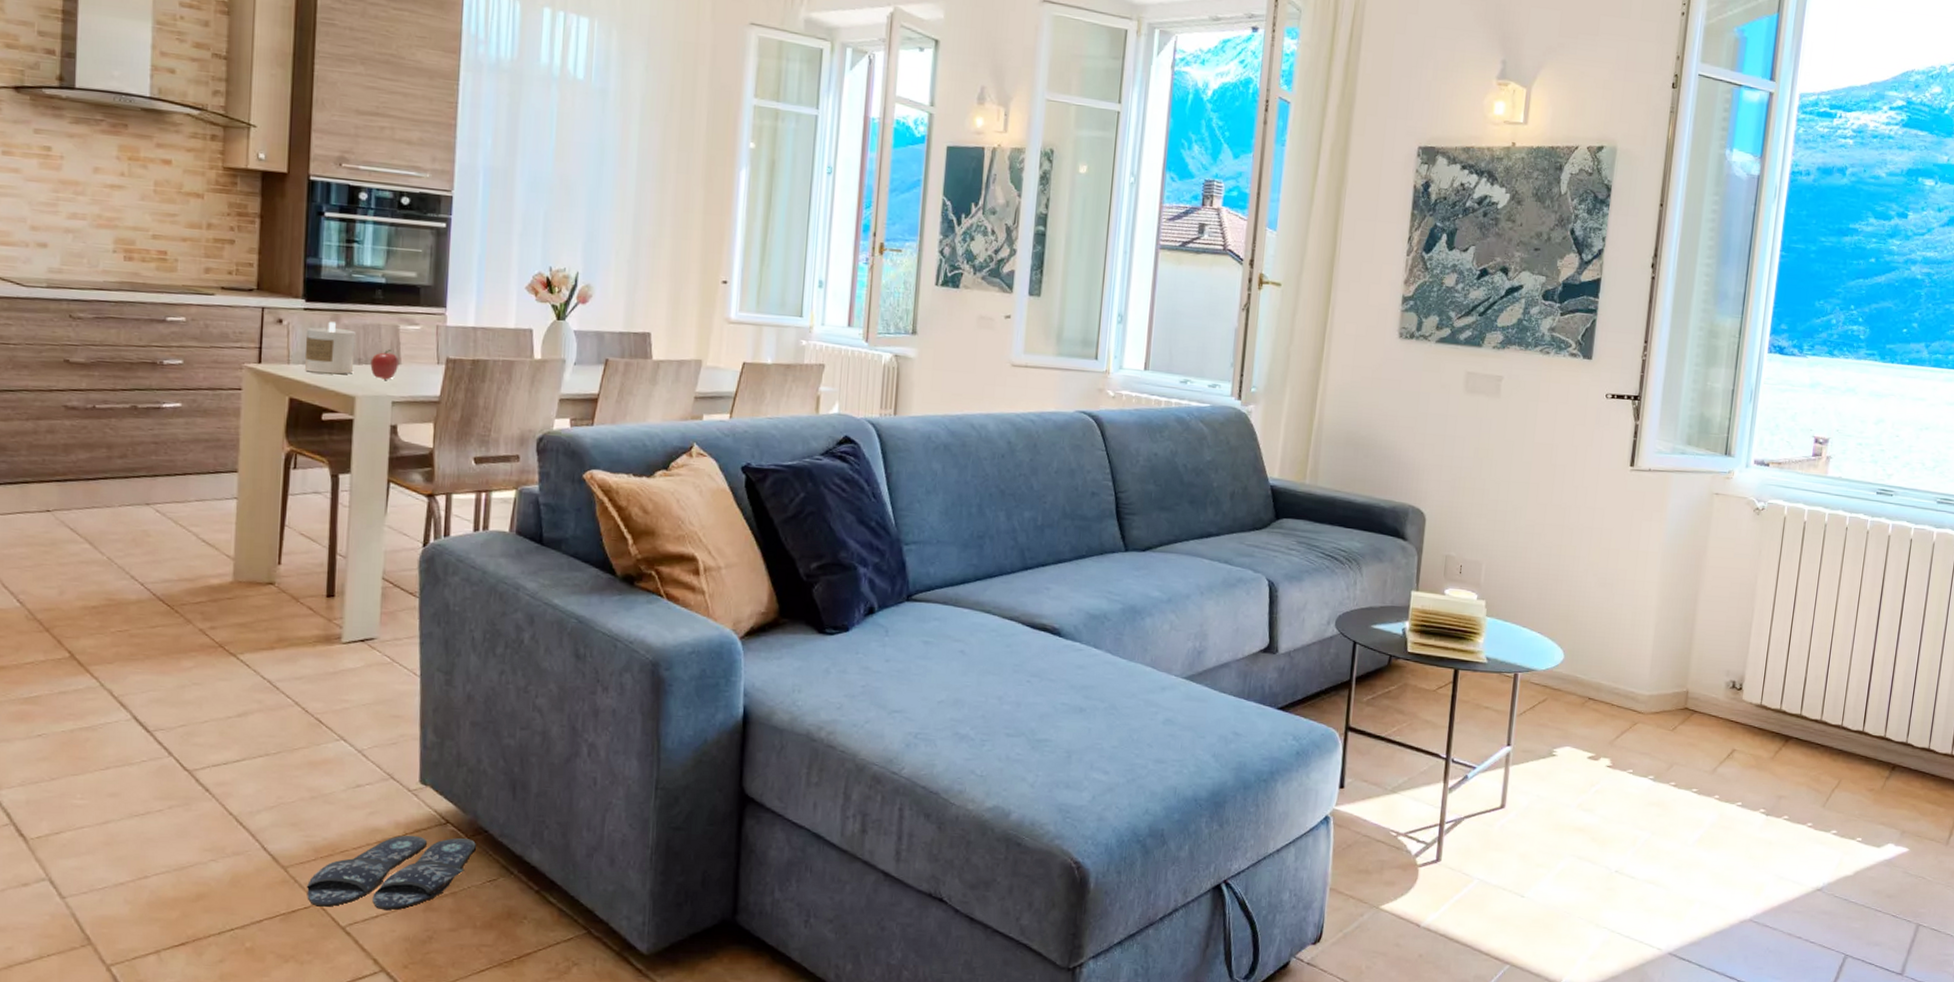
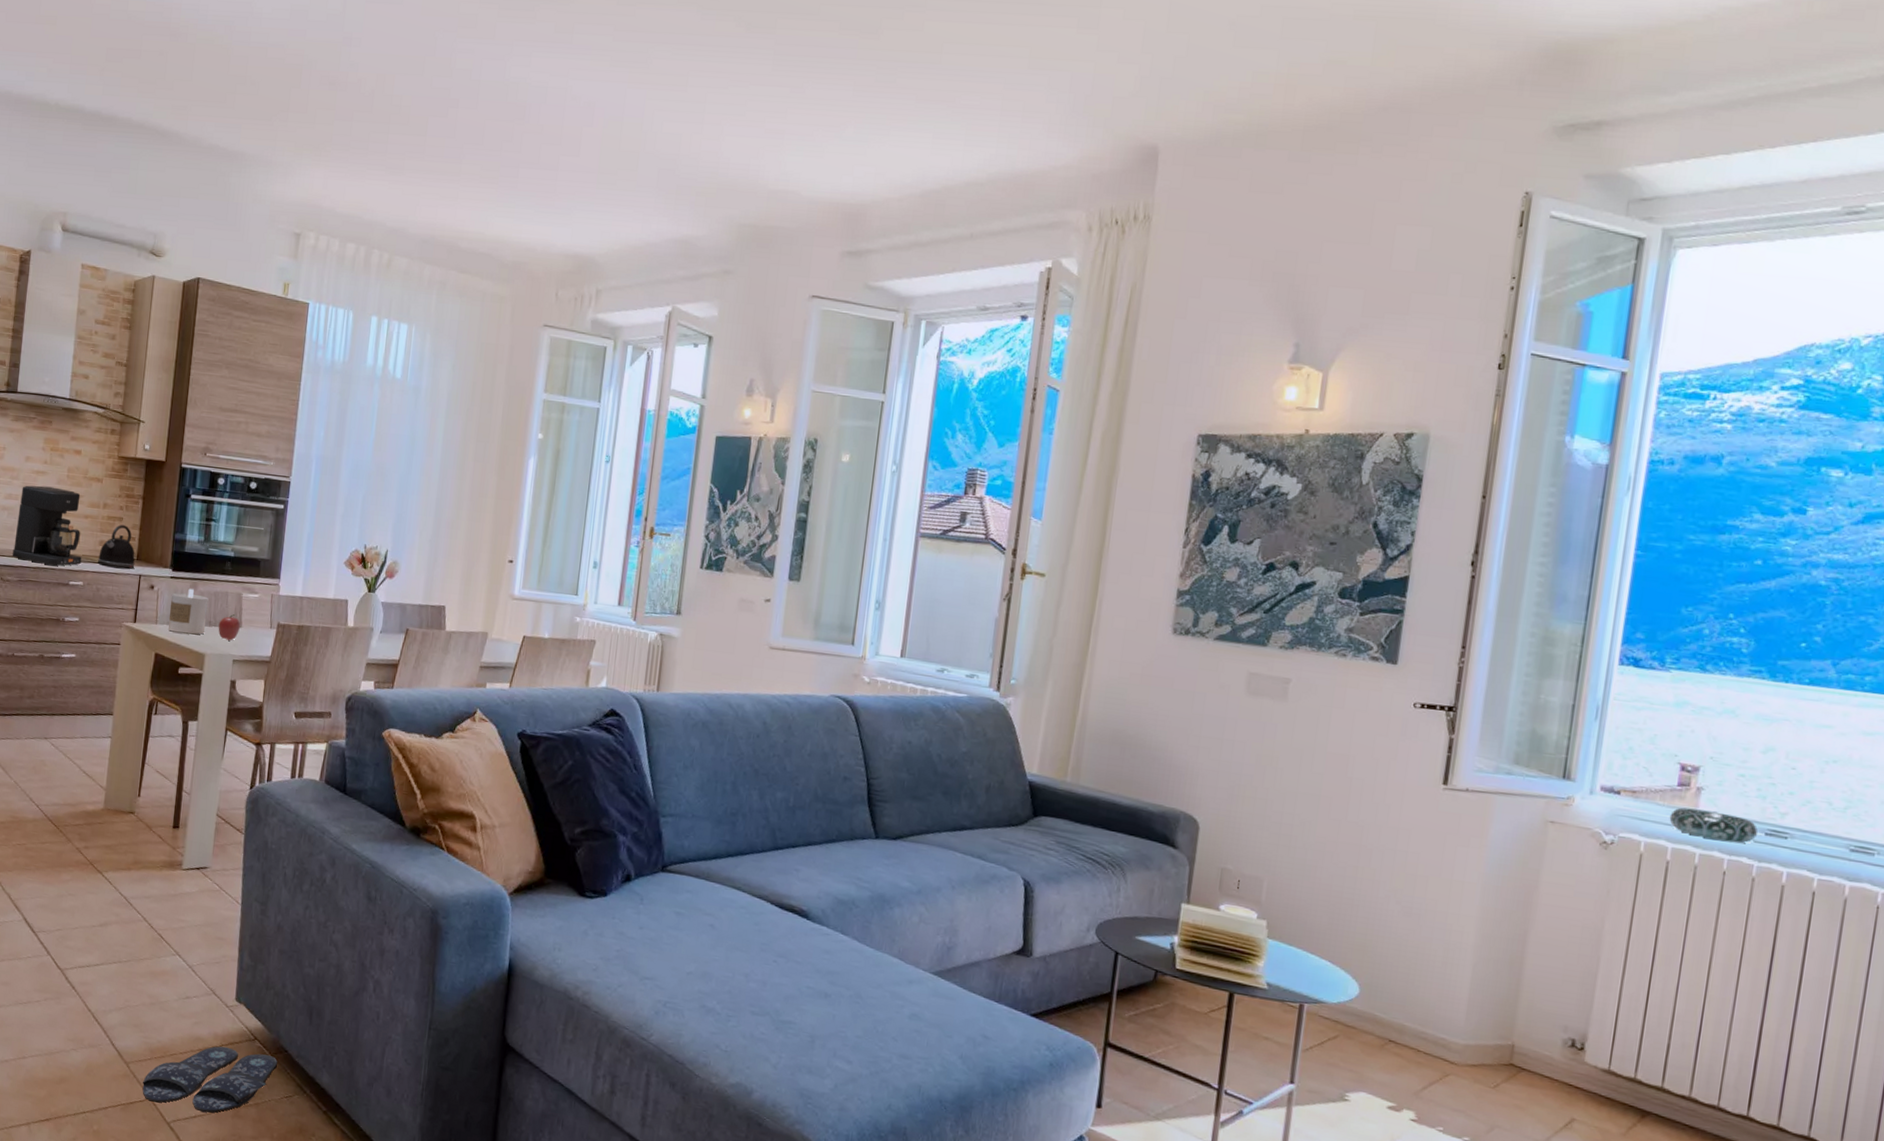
coffee maker: none [83,202,182,300] -> present [12,485,82,567]
kettle: none [203,248,255,301] -> present [97,524,135,569]
decorative bowl: none [1806,474,1871,502] -> present [1669,807,1758,843]

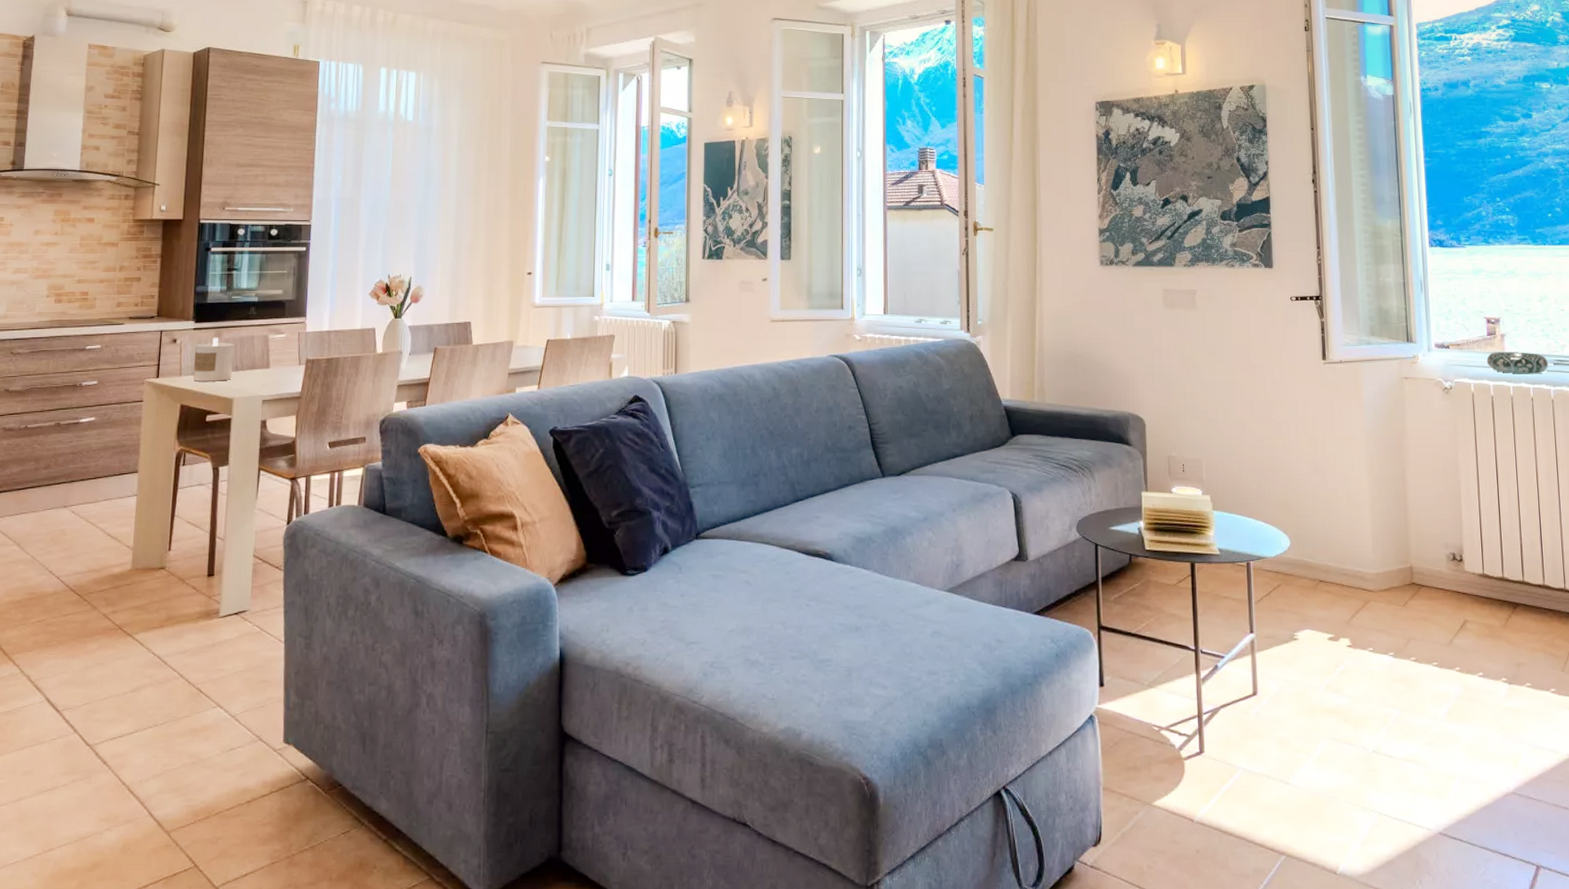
coffee maker: present [12,485,82,567] -> none [22,256,99,334]
kettle: present [97,524,135,569] -> none [115,285,156,327]
slippers: present [142,1046,277,1113] -> none [186,793,332,868]
fruit: present [218,614,240,641] -> none [245,357,268,382]

